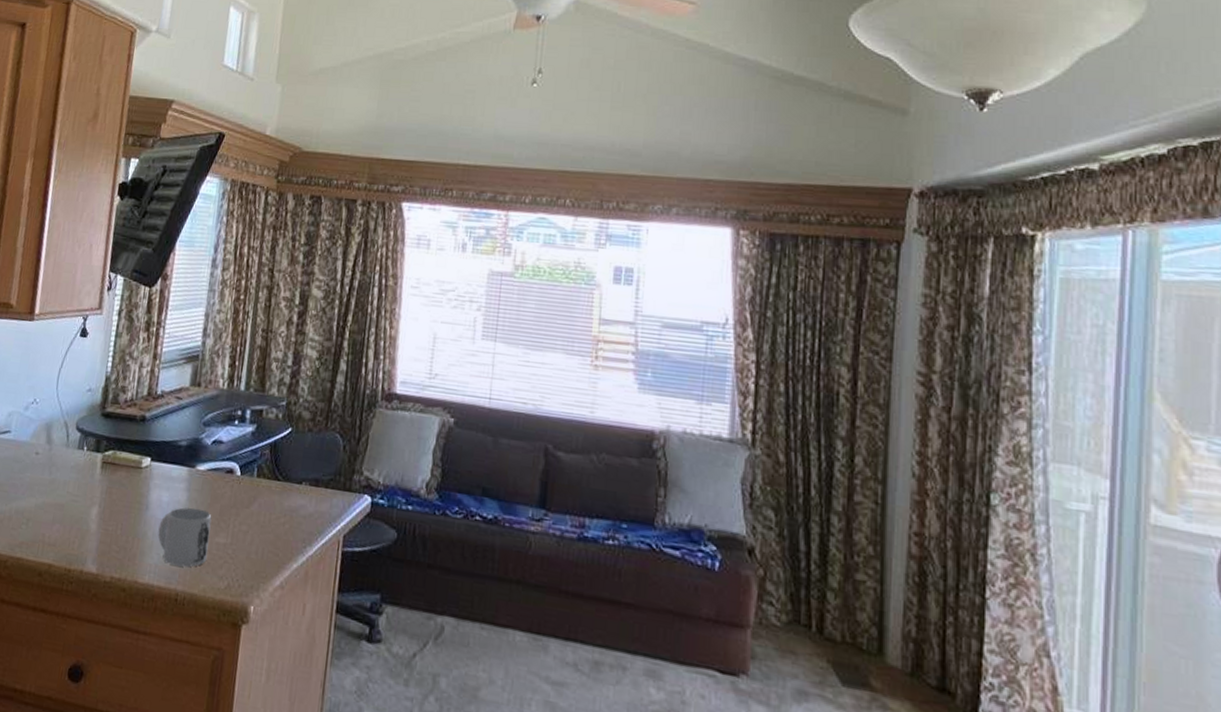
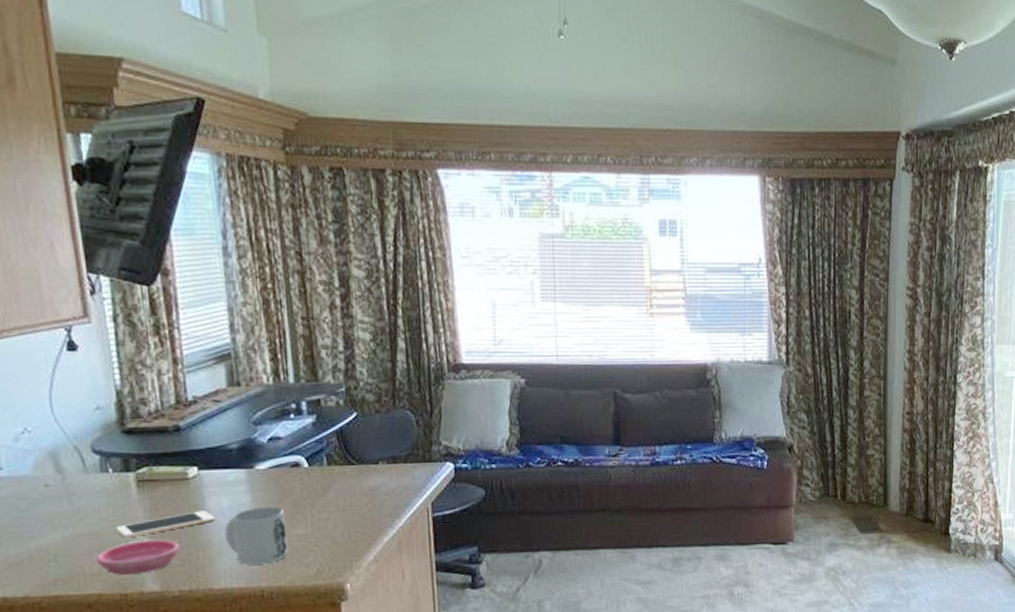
saucer: none [55,519,122,553] -> present [96,539,181,575]
cell phone: none [76,500,155,516] -> present [115,511,216,539]

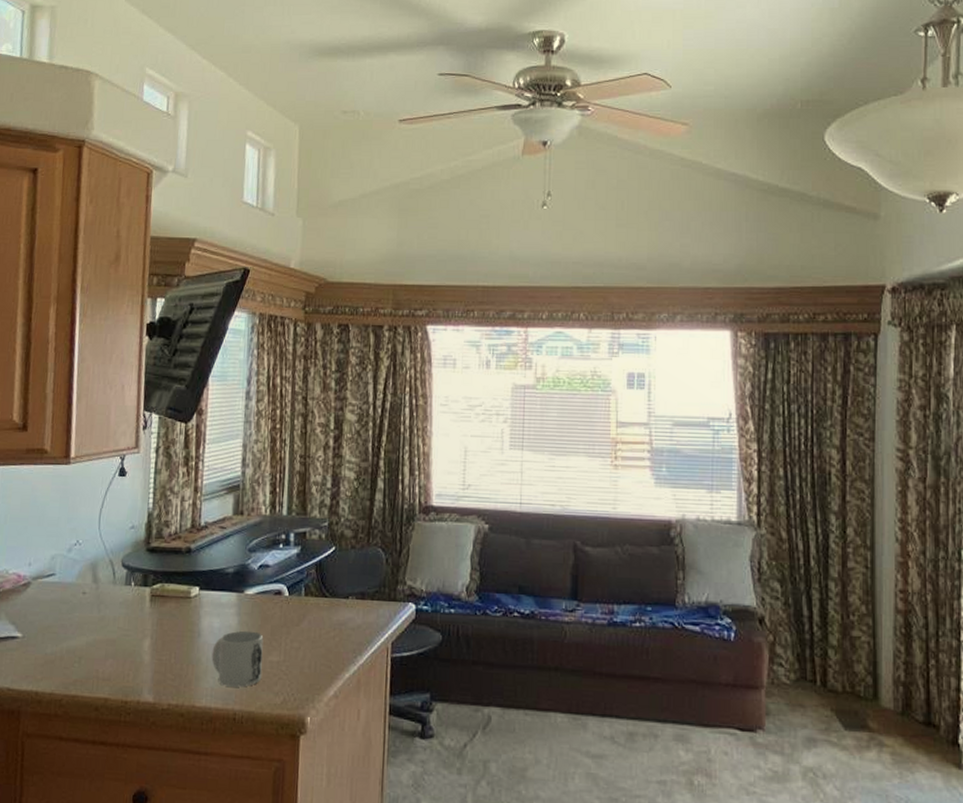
saucer: present [96,539,181,575] -> none [109,652,175,683]
cell phone: present [115,511,216,539] -> none [128,629,207,649]

